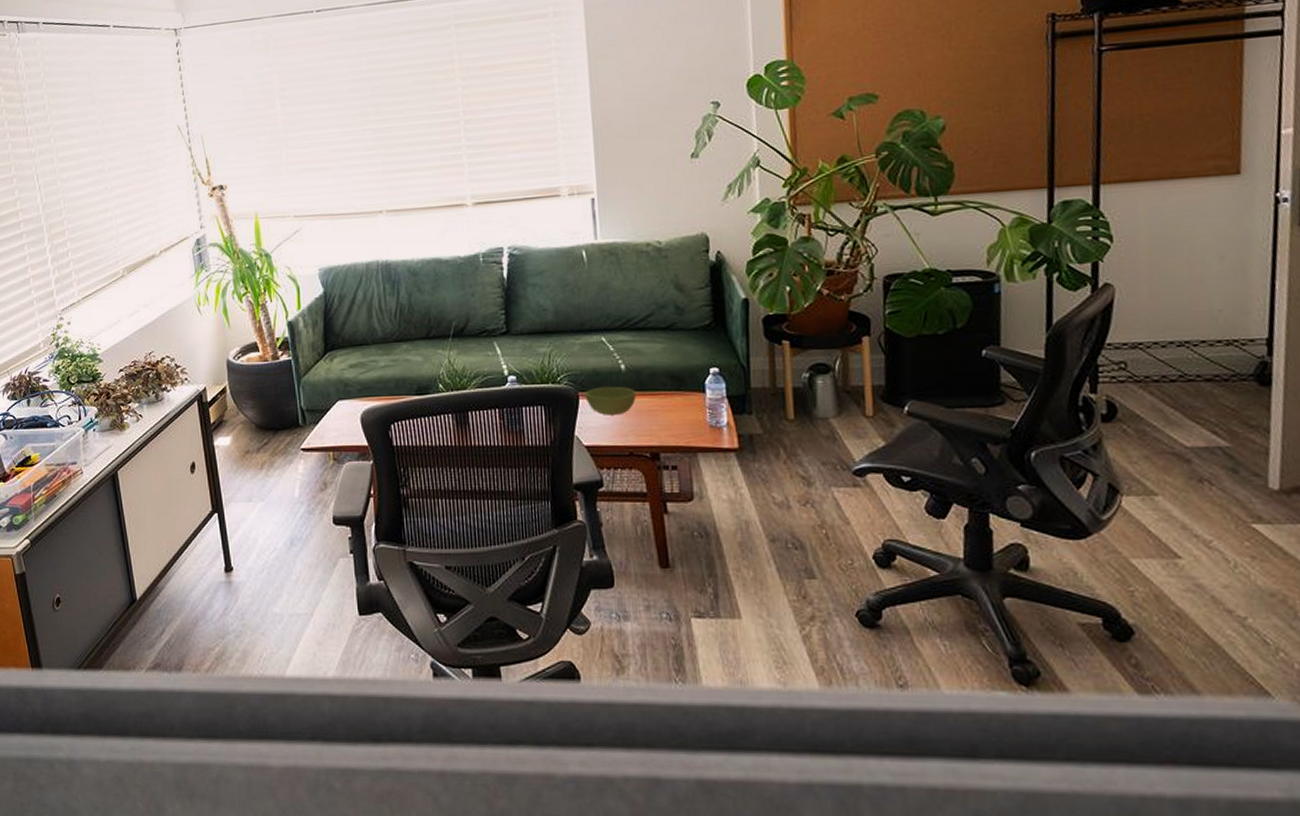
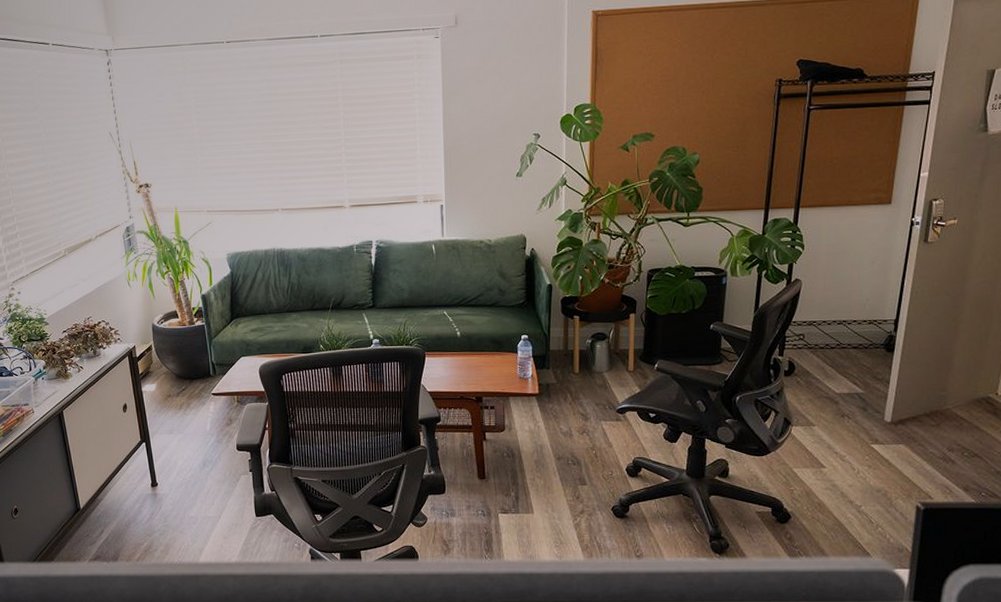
bowl: present [585,386,636,415] -> none [430,348,467,369]

